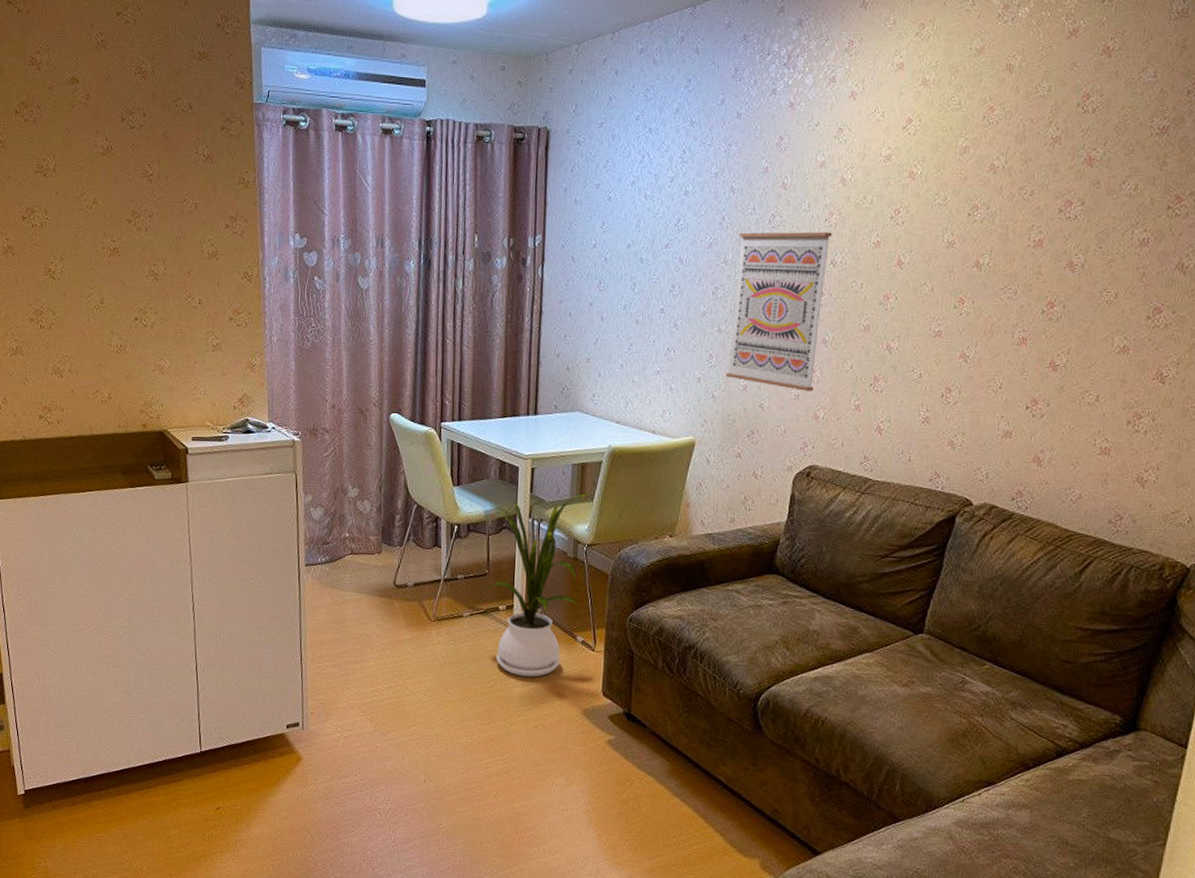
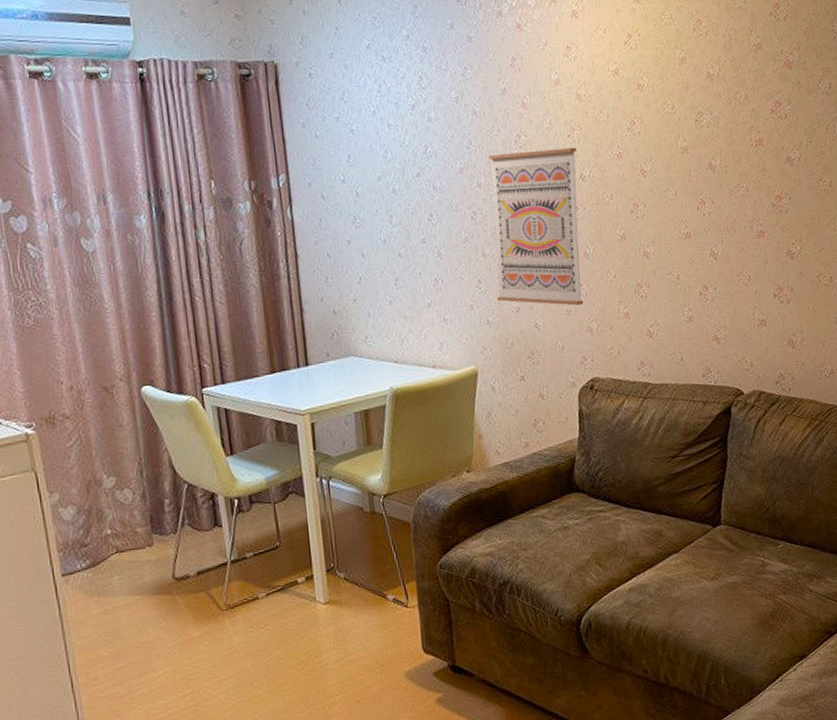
house plant: present [485,494,591,677] -> none [269,442,383,651]

